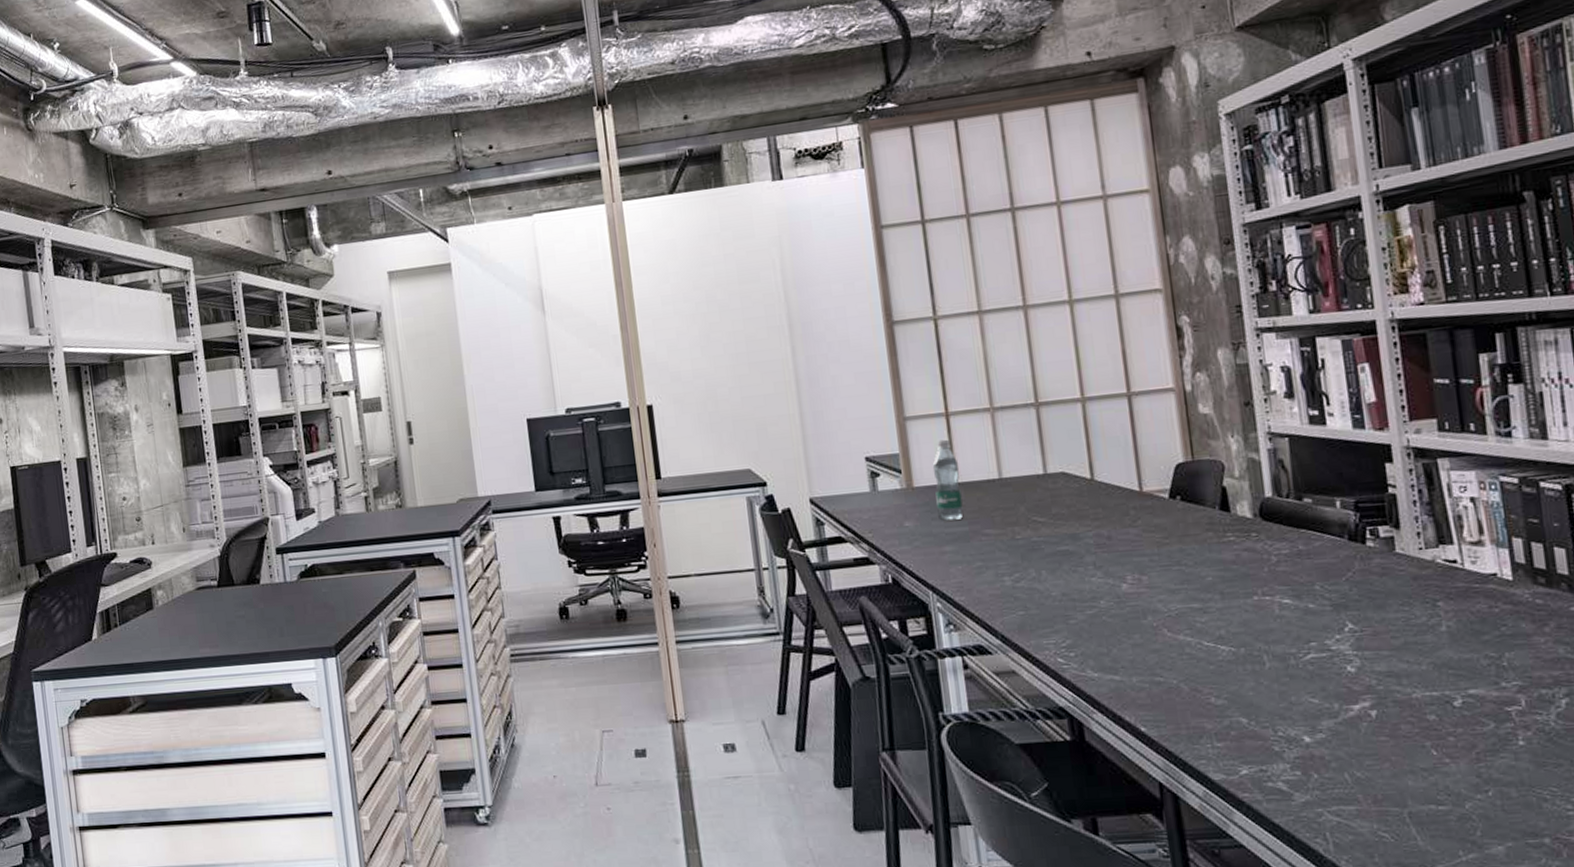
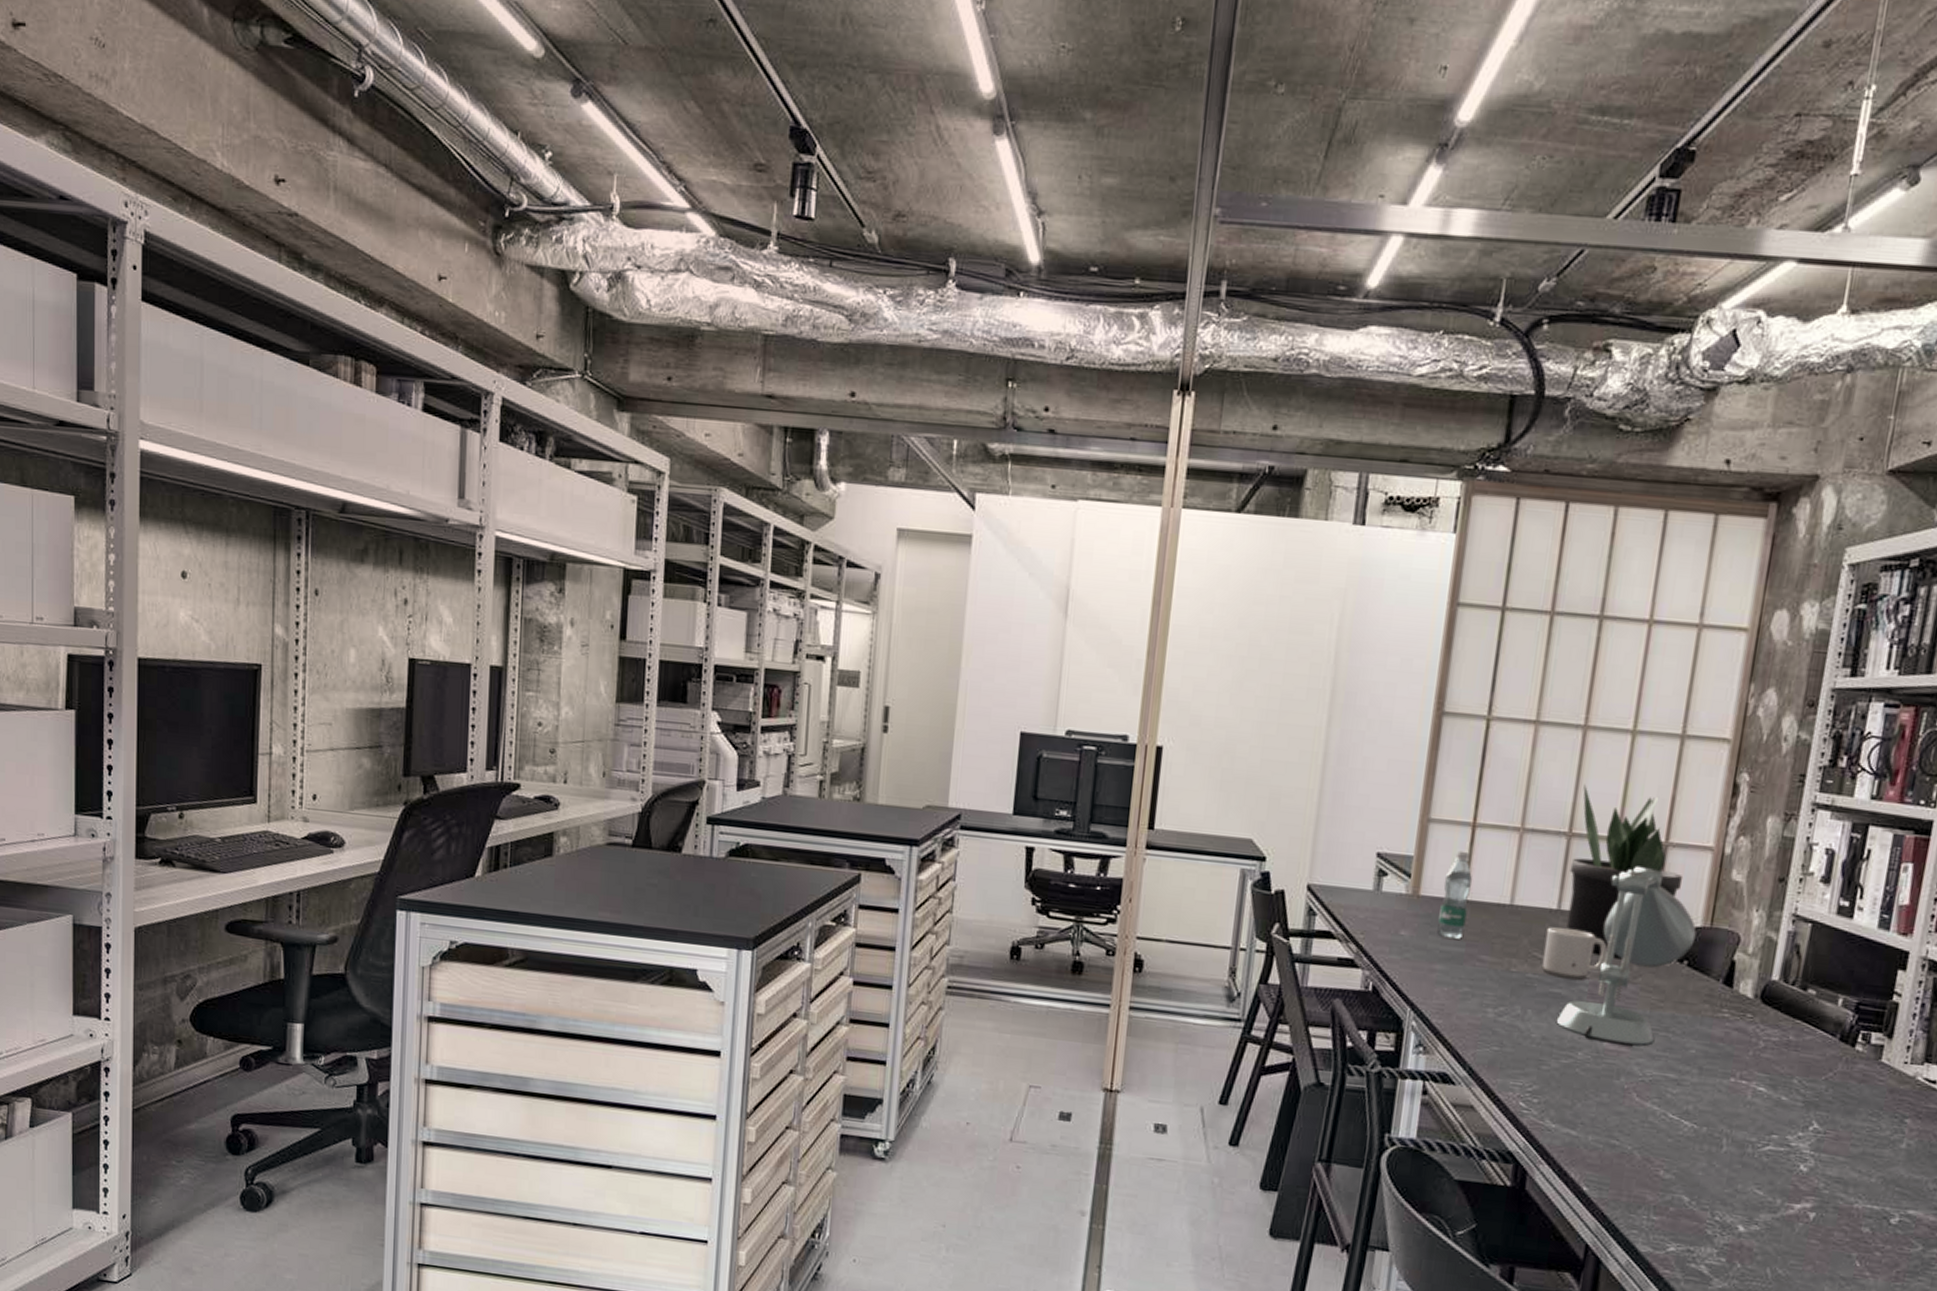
planter: none [1038,353,1155,509] -> present [1566,784,1684,960]
mug: none [1039,488,1103,537] -> present [1542,926,1608,981]
desk lamp: none [1071,419,1182,588] -> present [1556,867,1697,1047]

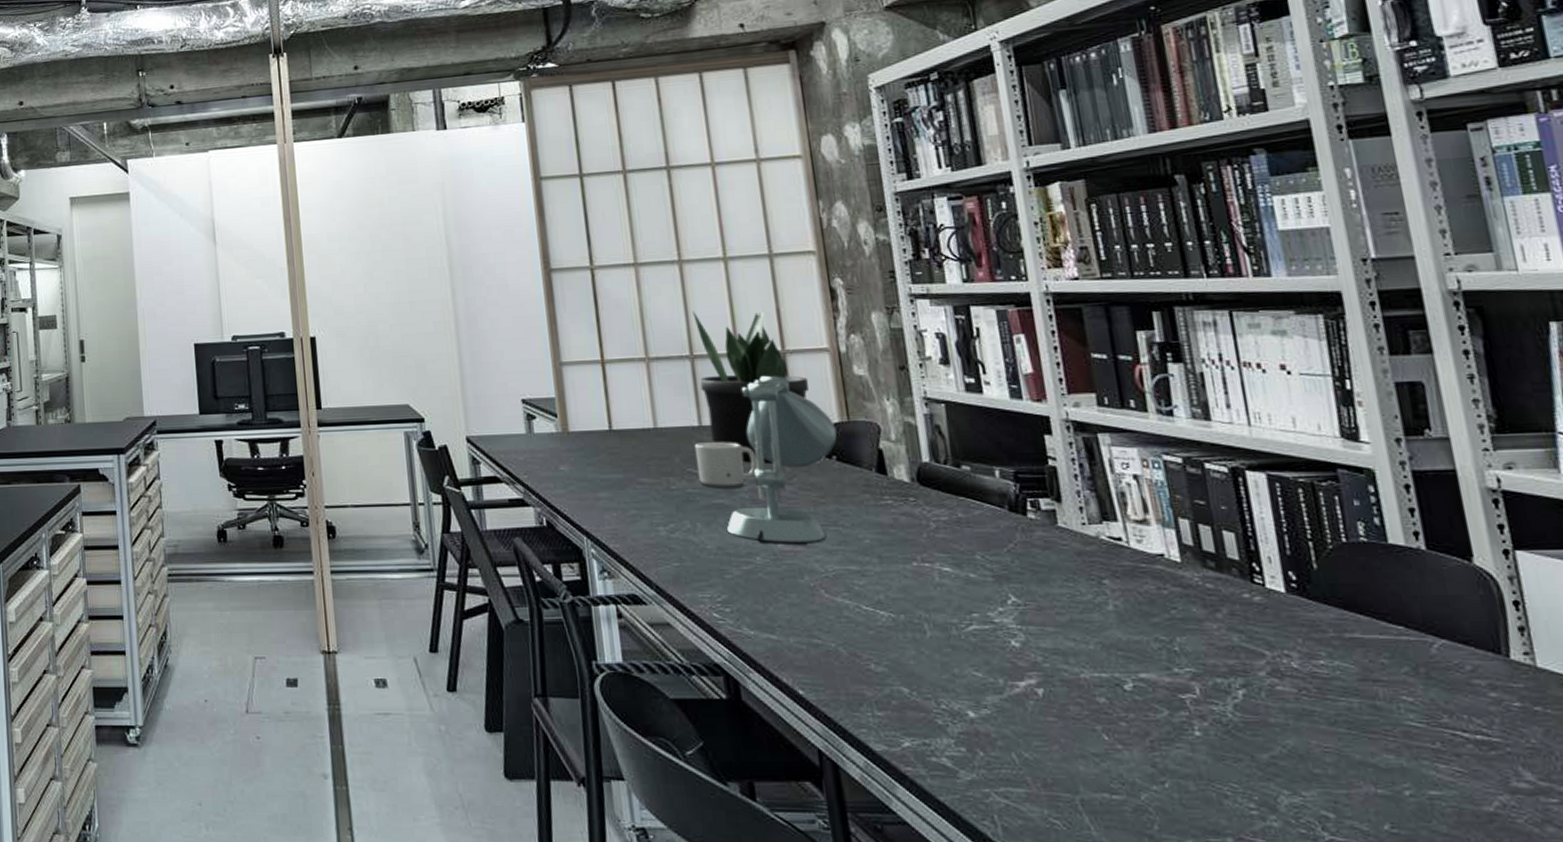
bottle: present [1437,849,1473,940] -> none [588,385,619,468]

